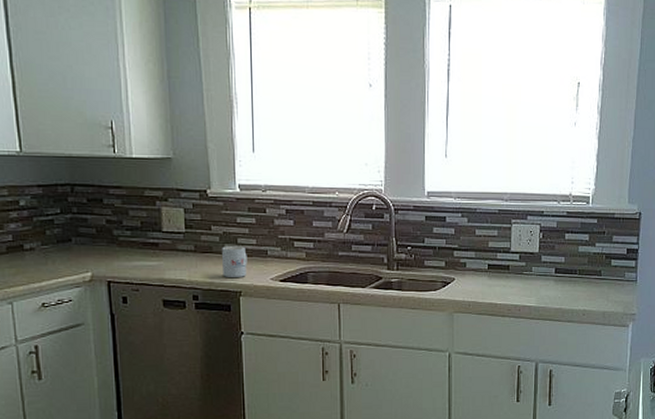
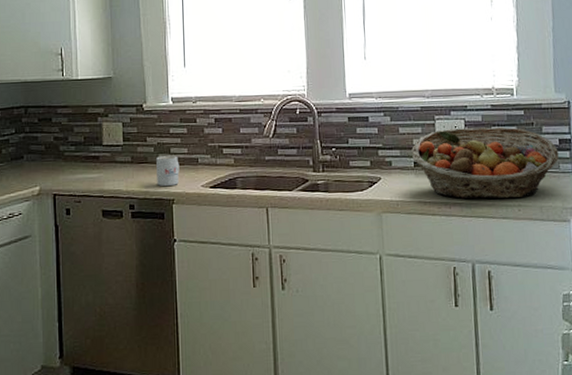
fruit basket: none [487,233,625,304] -> present [411,127,559,199]

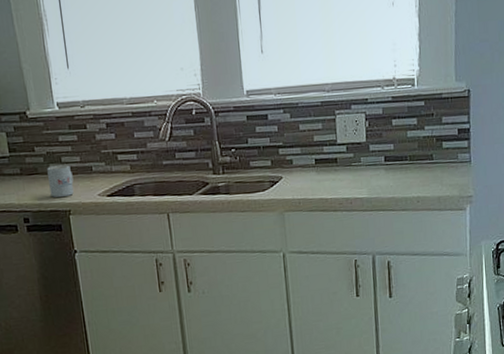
fruit basket: present [411,127,559,199] -> none [312,119,458,194]

